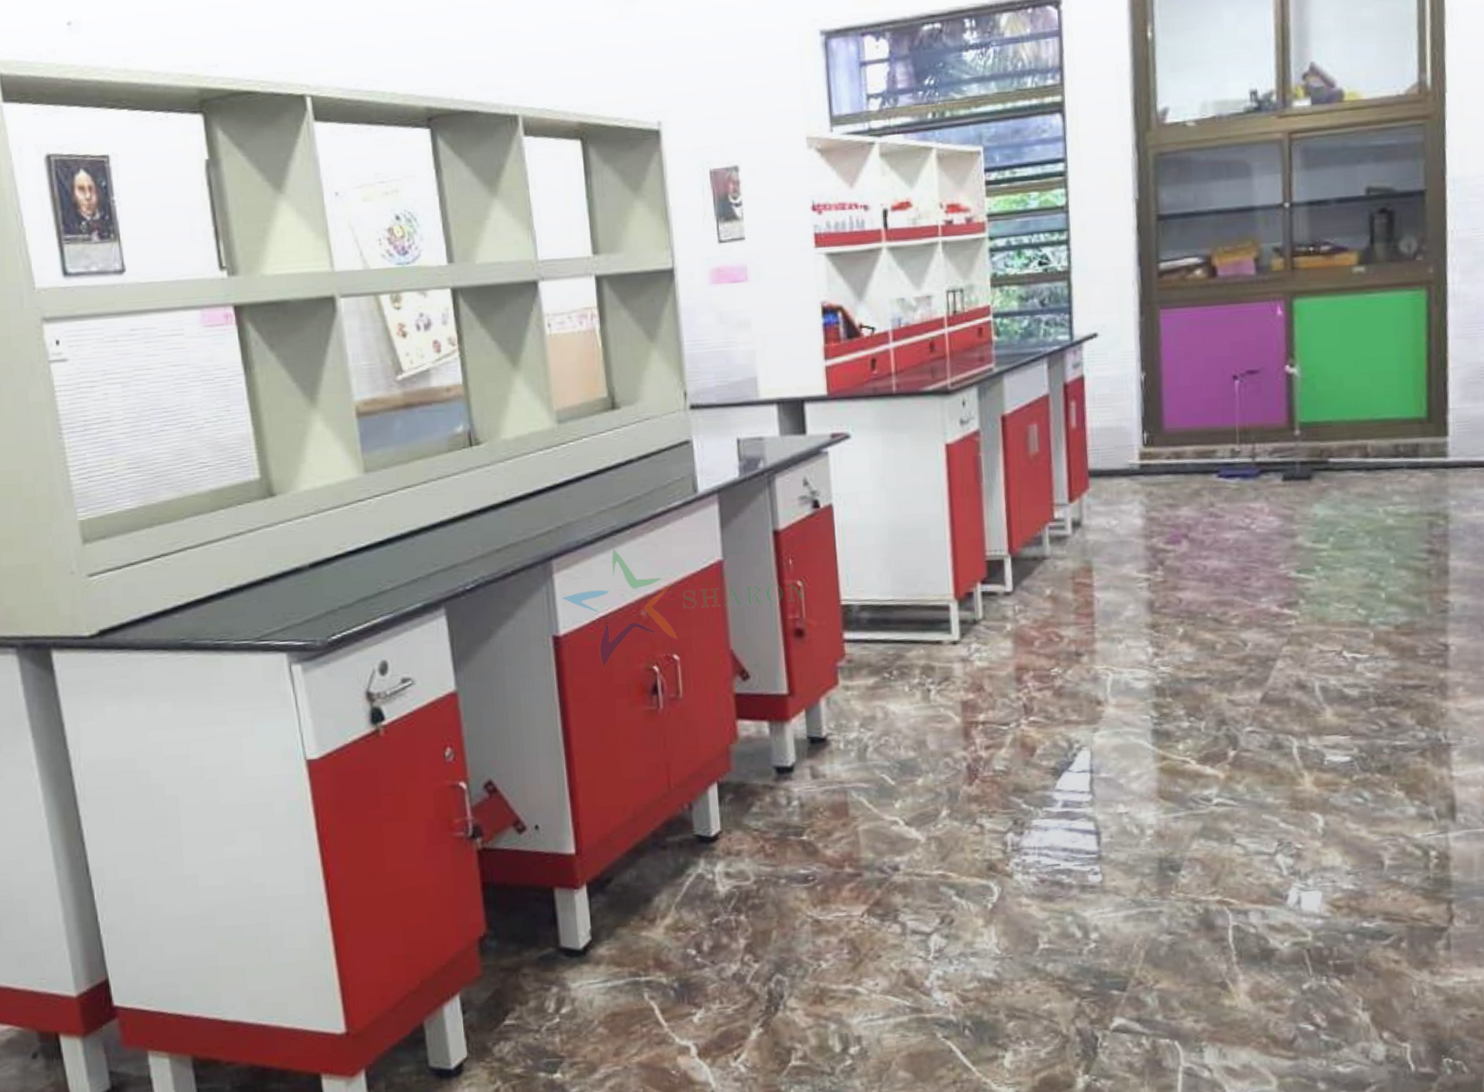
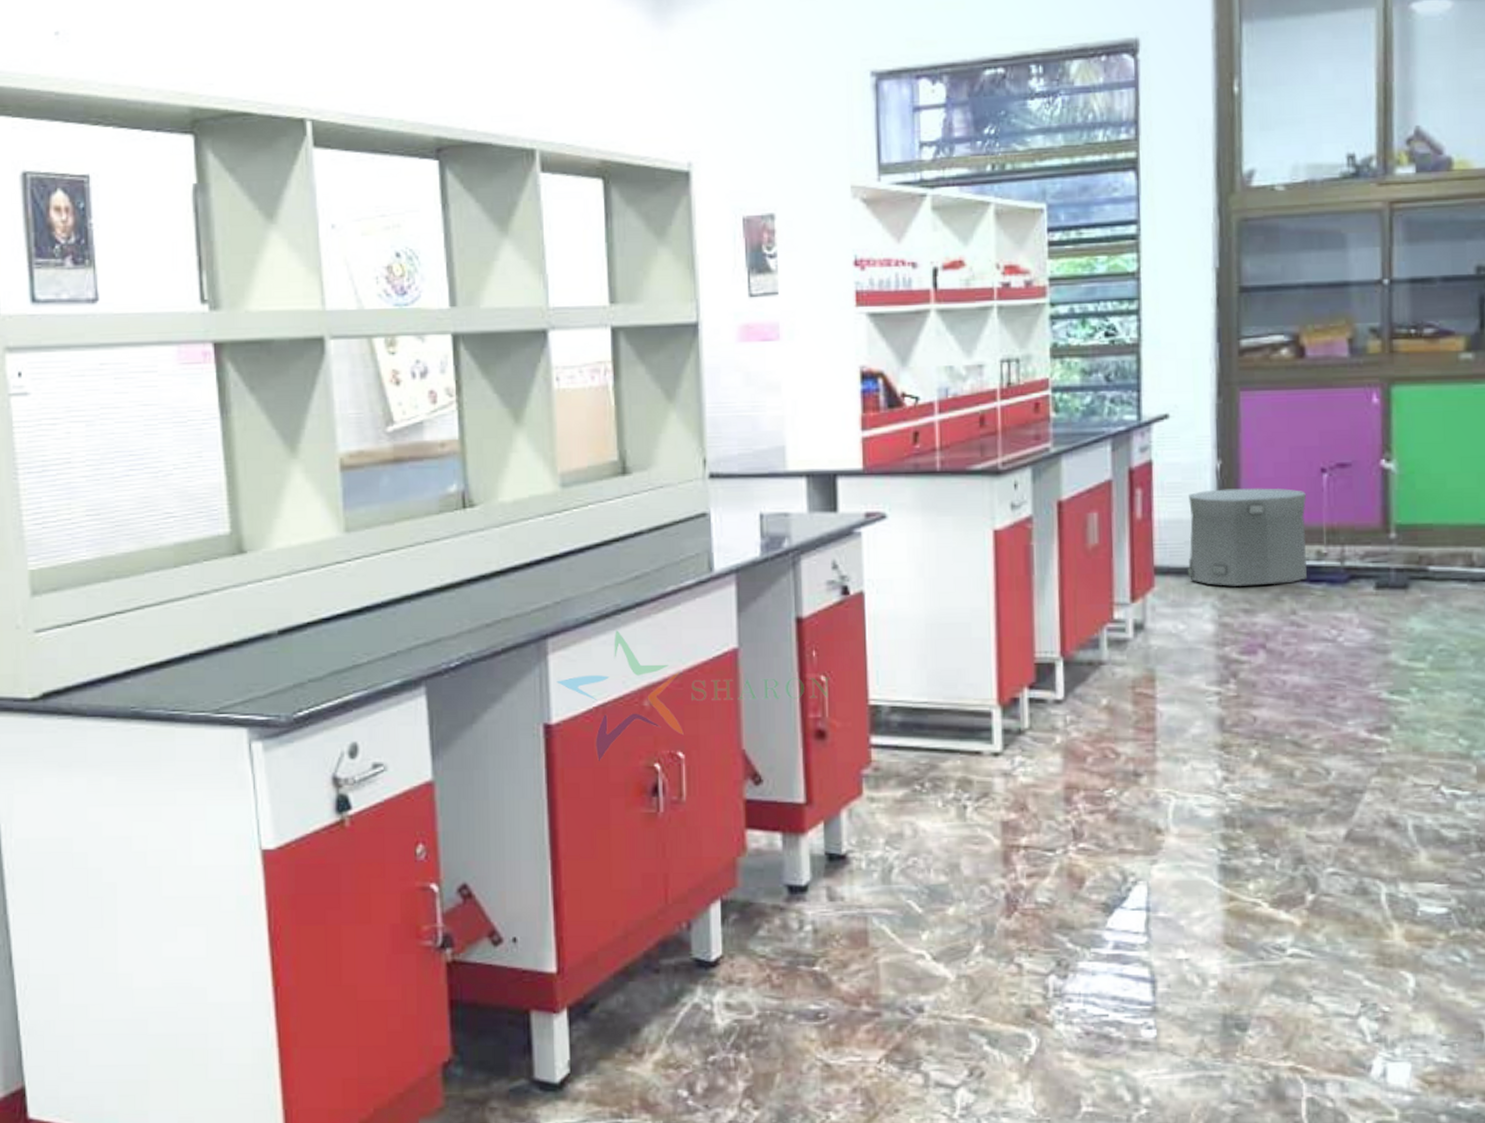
trash can: none [1117,395,1223,485] -> present [1187,488,1307,586]

